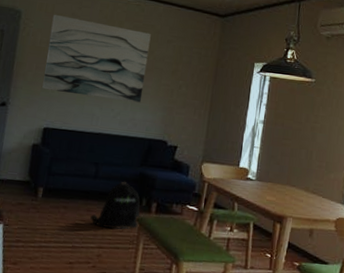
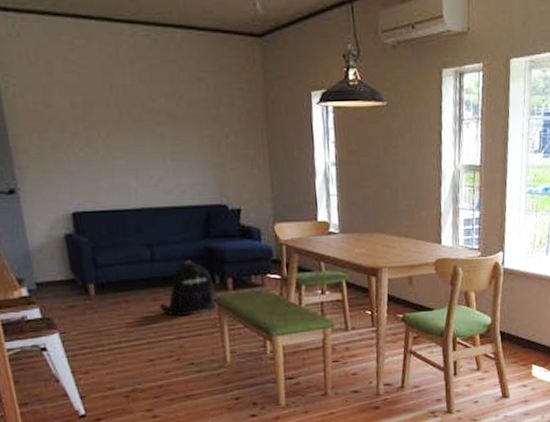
wall art: present [42,14,151,103] -> none [39,62,184,165]

